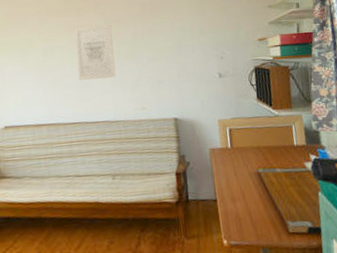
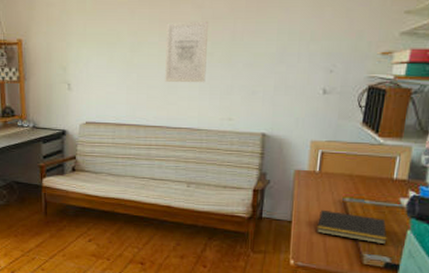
notepad: none [239,183,304,210] -> present [317,209,387,245]

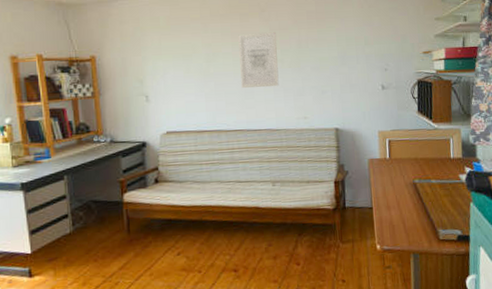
notepad: present [317,209,387,245] -> none [395,193,455,219]

